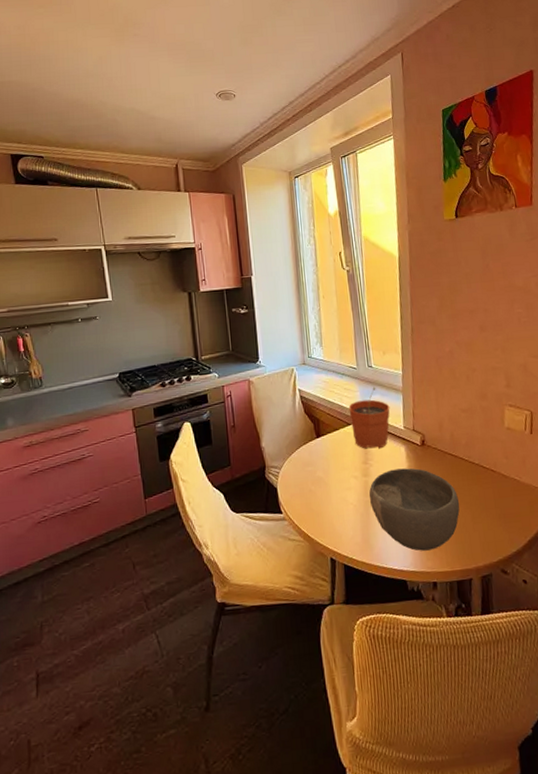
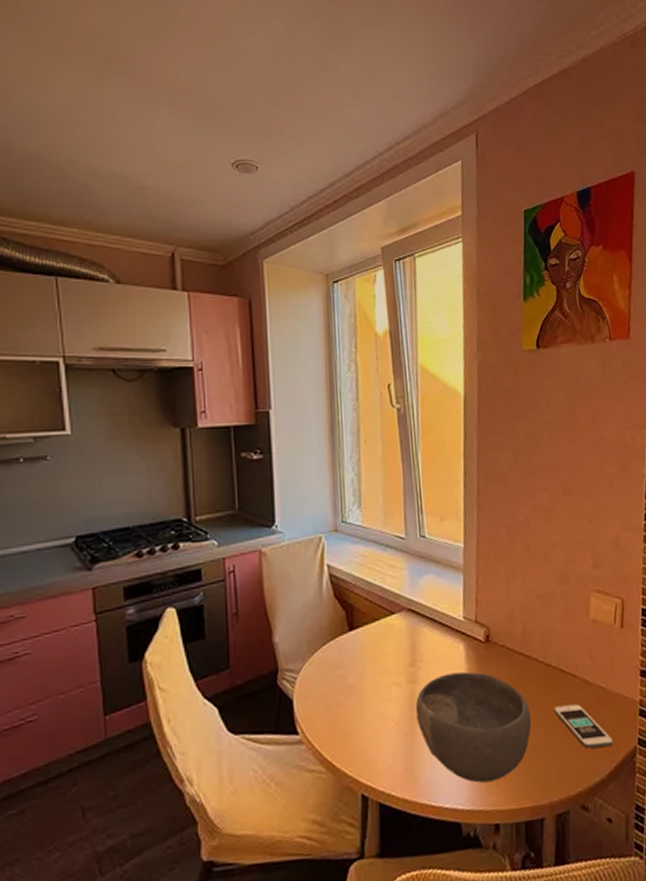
plant pot: present [348,387,390,449] -> none [393,563,447,647]
smartphone: none [477,492,526,526] -> present [554,704,613,748]

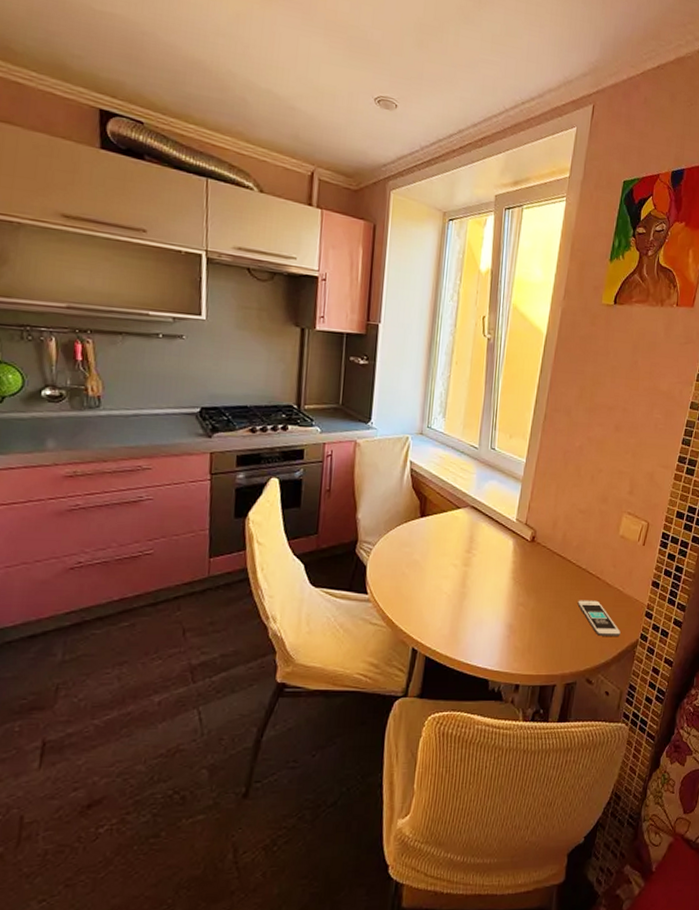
bowl: present [415,671,532,783] -> none [465,562,559,651]

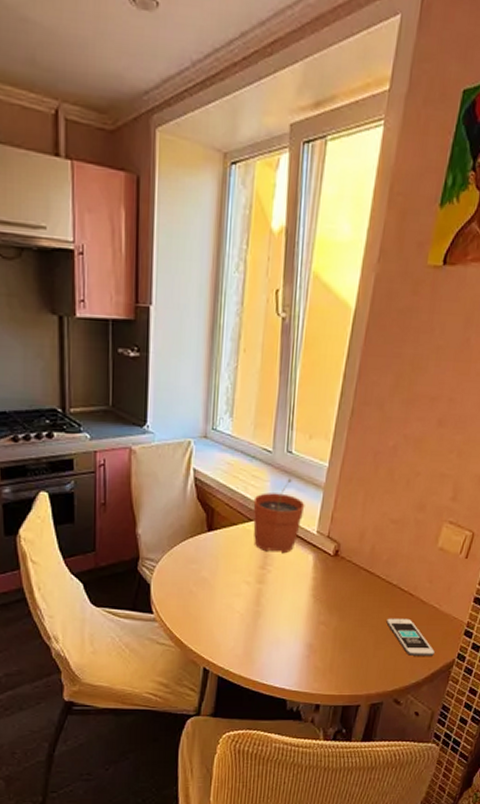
plant pot: none [461,471,506,539] -> present [253,478,305,554]

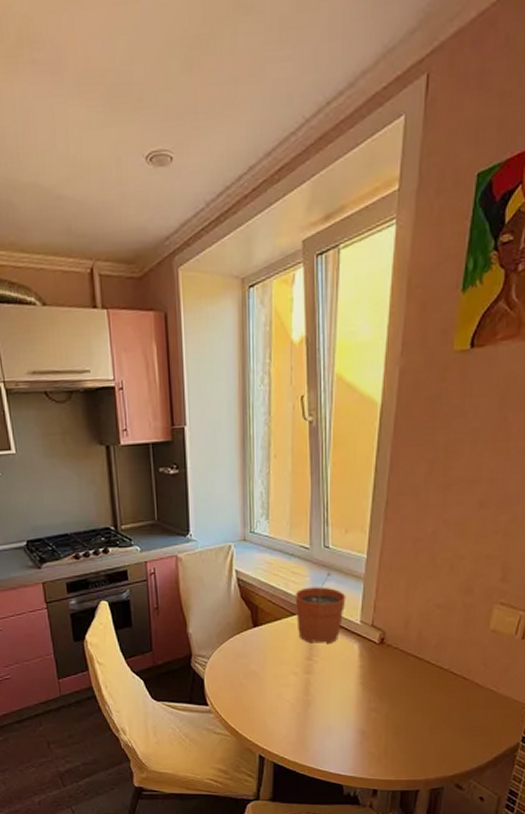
smartphone: present [386,618,435,656] -> none [440,702,496,740]

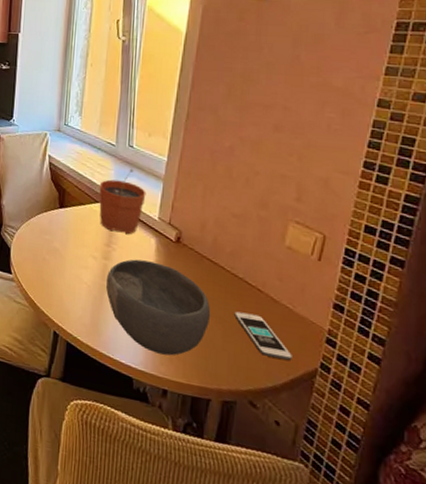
bowl: none [309,668,418,757] -> present [106,259,211,356]
smartphone: none [440,702,496,740] -> present [234,311,292,360]

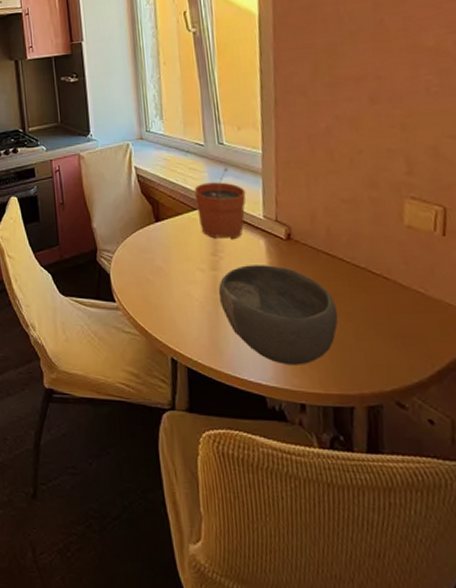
smartphone: present [234,311,292,360] -> none [363,305,435,350]

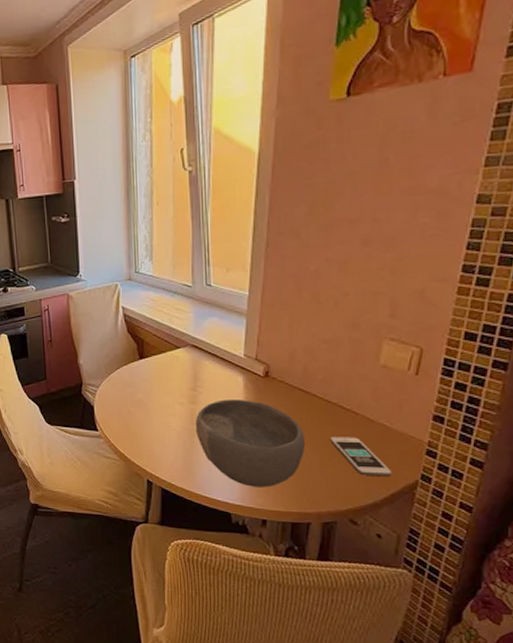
plant pot: present [194,167,246,240] -> none [179,308,229,377]
smartphone: none [363,305,435,350] -> present [330,436,392,476]

